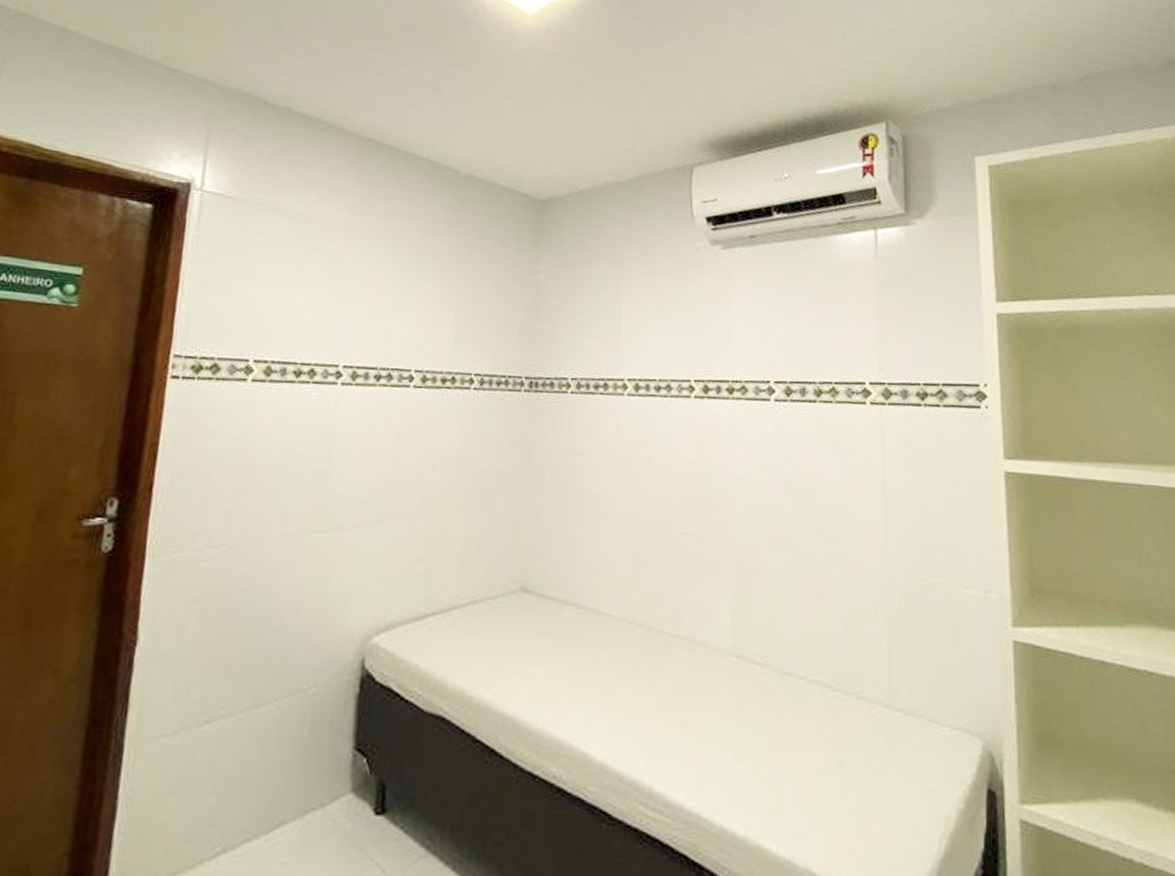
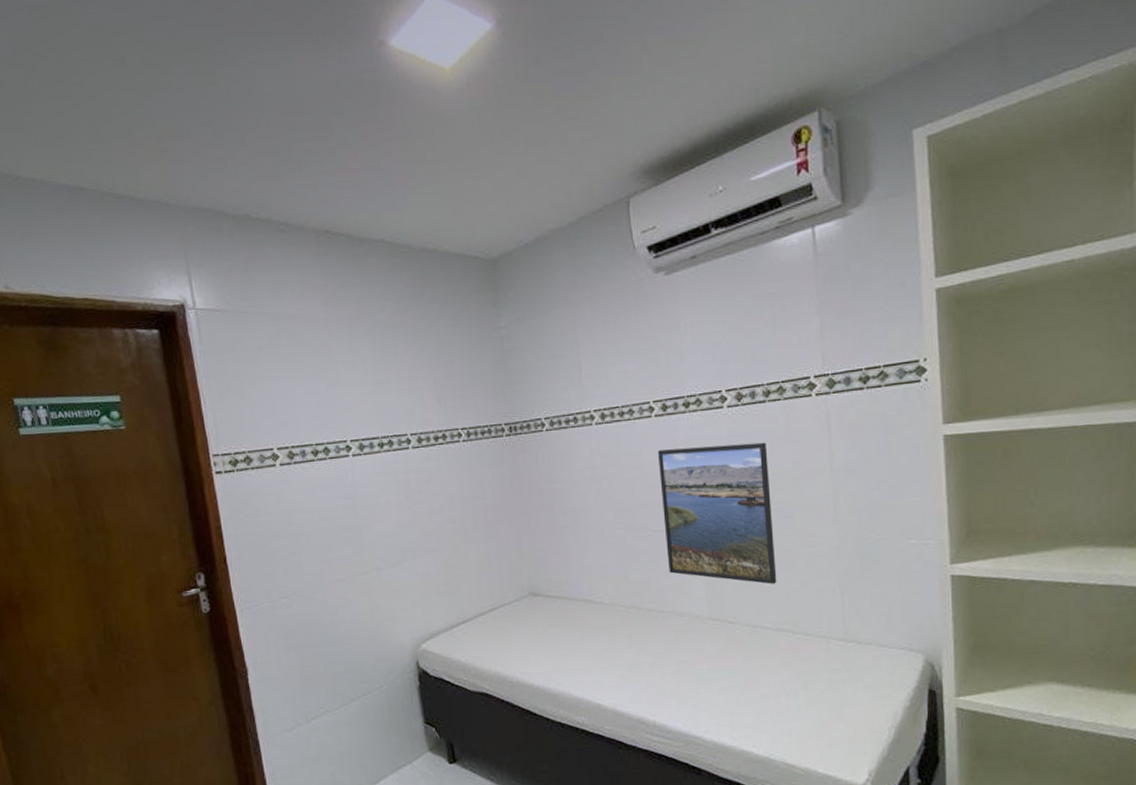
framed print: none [690,437,816,621] -> present [657,442,777,585]

